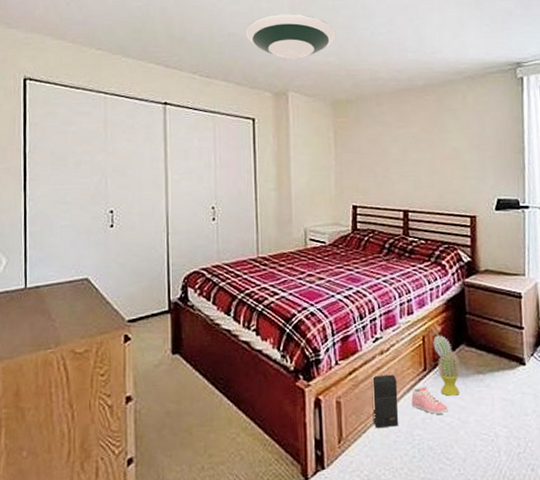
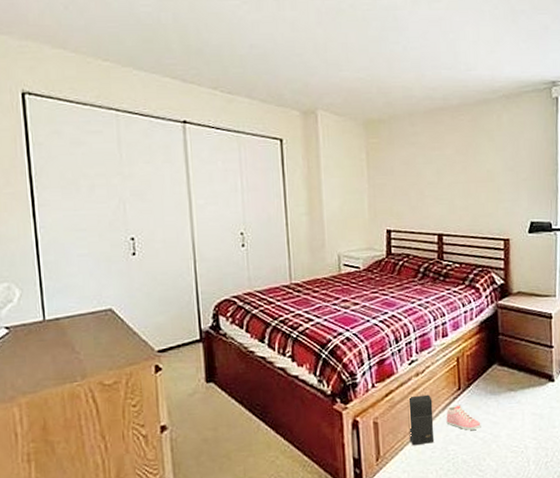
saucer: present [245,13,336,60] -> none [268,23,366,76]
decorative plant: present [428,325,460,396] -> none [462,346,493,413]

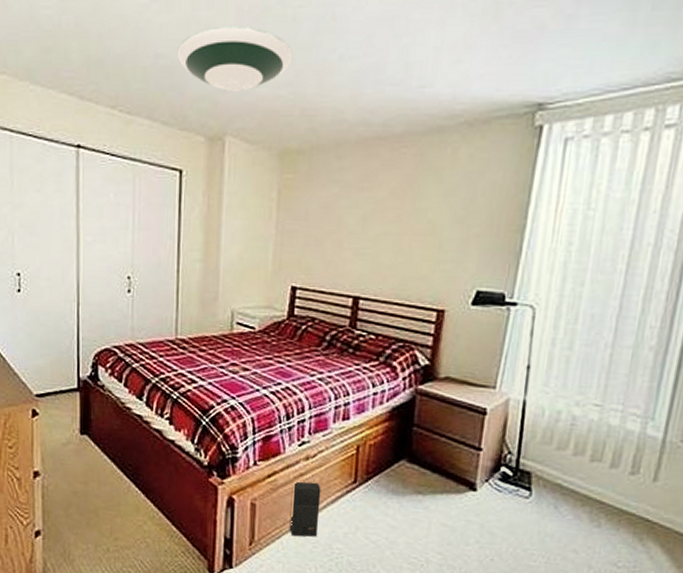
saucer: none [268,23,366,76] -> present [177,25,293,93]
sneaker: present [446,404,481,430] -> none [334,499,376,531]

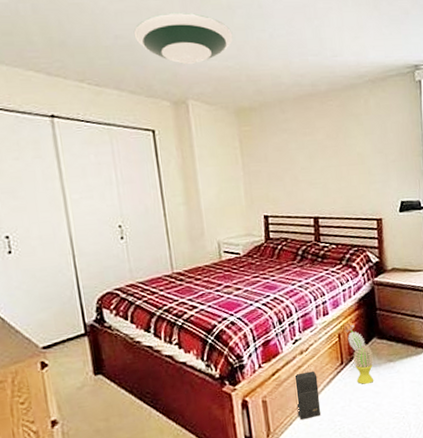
decorative plant: none [364,434,397,514] -> present [343,322,374,384]

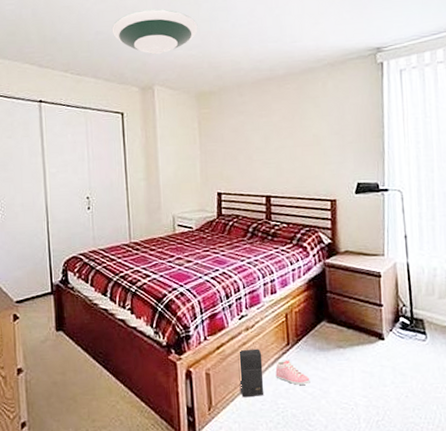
sneaker: none [331,378,364,402] -> present [275,359,310,385]
decorative plant: present [343,322,374,384] -> none [291,303,322,368]

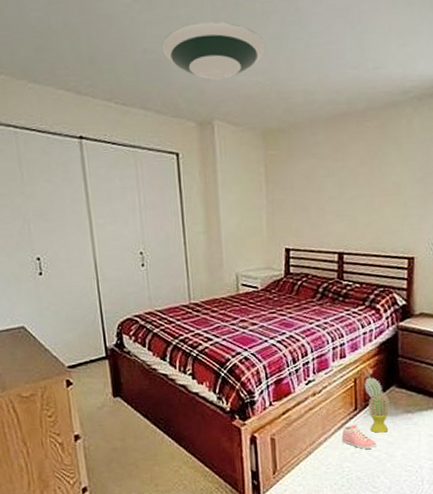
speaker: present [238,348,264,398] -> none [304,414,330,462]
decorative plant: none [291,303,322,368] -> present [360,367,390,433]

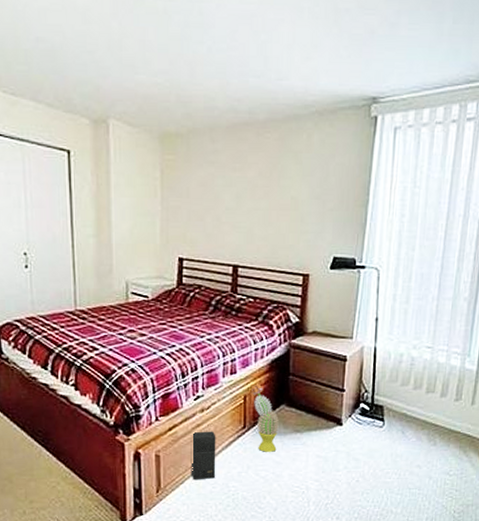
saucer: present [162,20,265,81] -> none [56,14,166,78]
speaker: none [304,414,330,462] -> present [191,431,216,480]
sneaker: present [342,424,377,449] -> none [229,443,264,468]

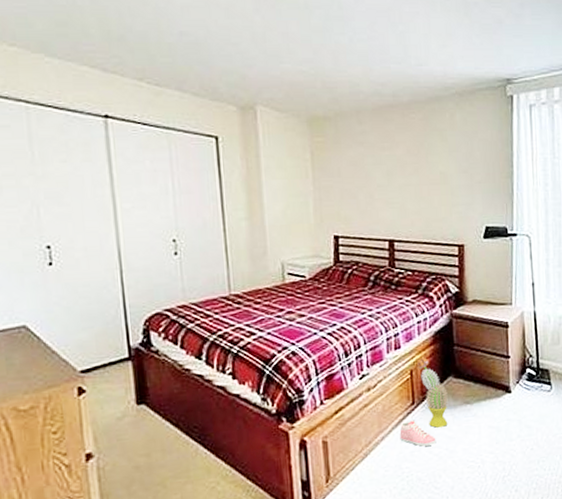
speaker: present [191,431,216,480] -> none [359,410,387,465]
sneaker: none [229,443,264,468] -> present [399,420,437,447]

